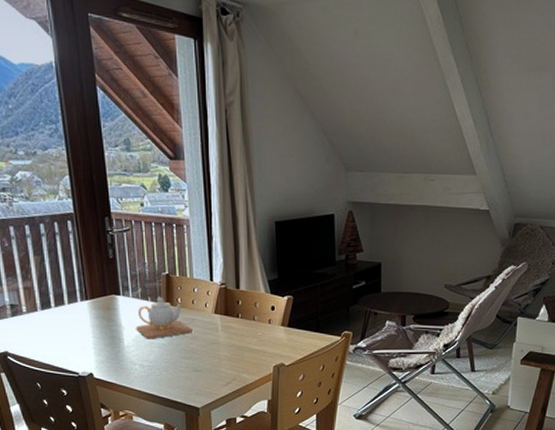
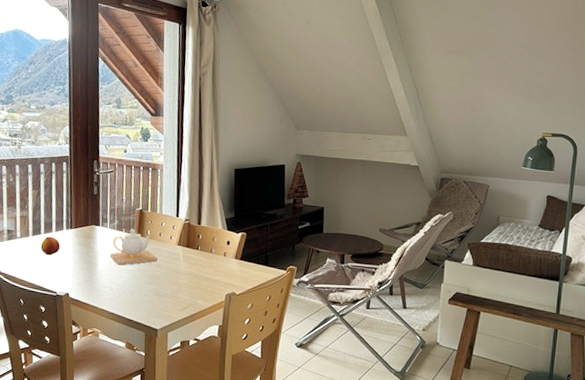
fruit: none [52,310,77,332] -> present [40,236,61,256]

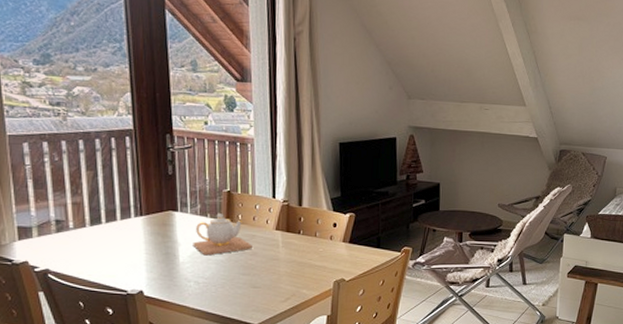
fruit: present [40,236,61,256] -> none [102,226,129,248]

